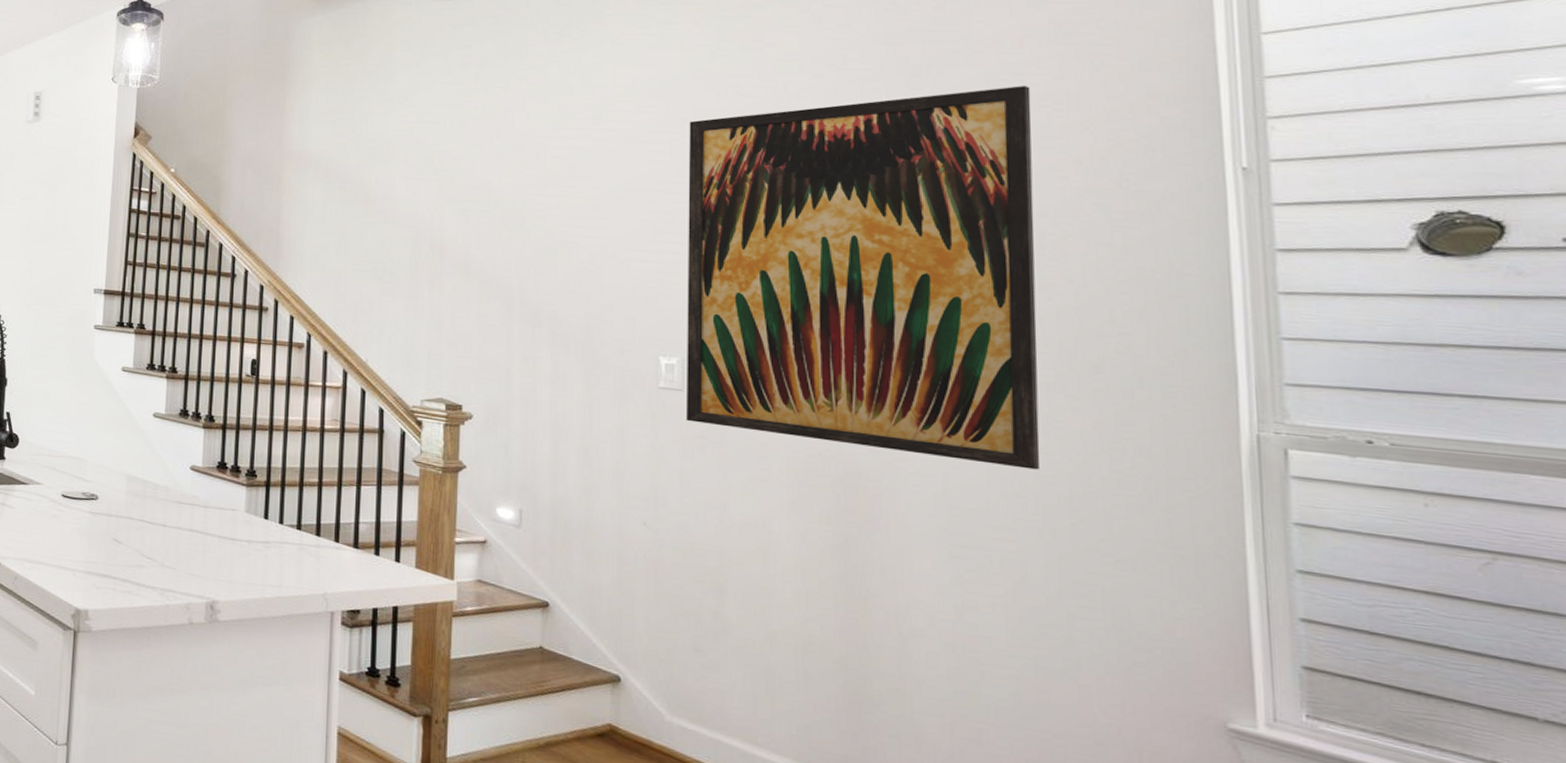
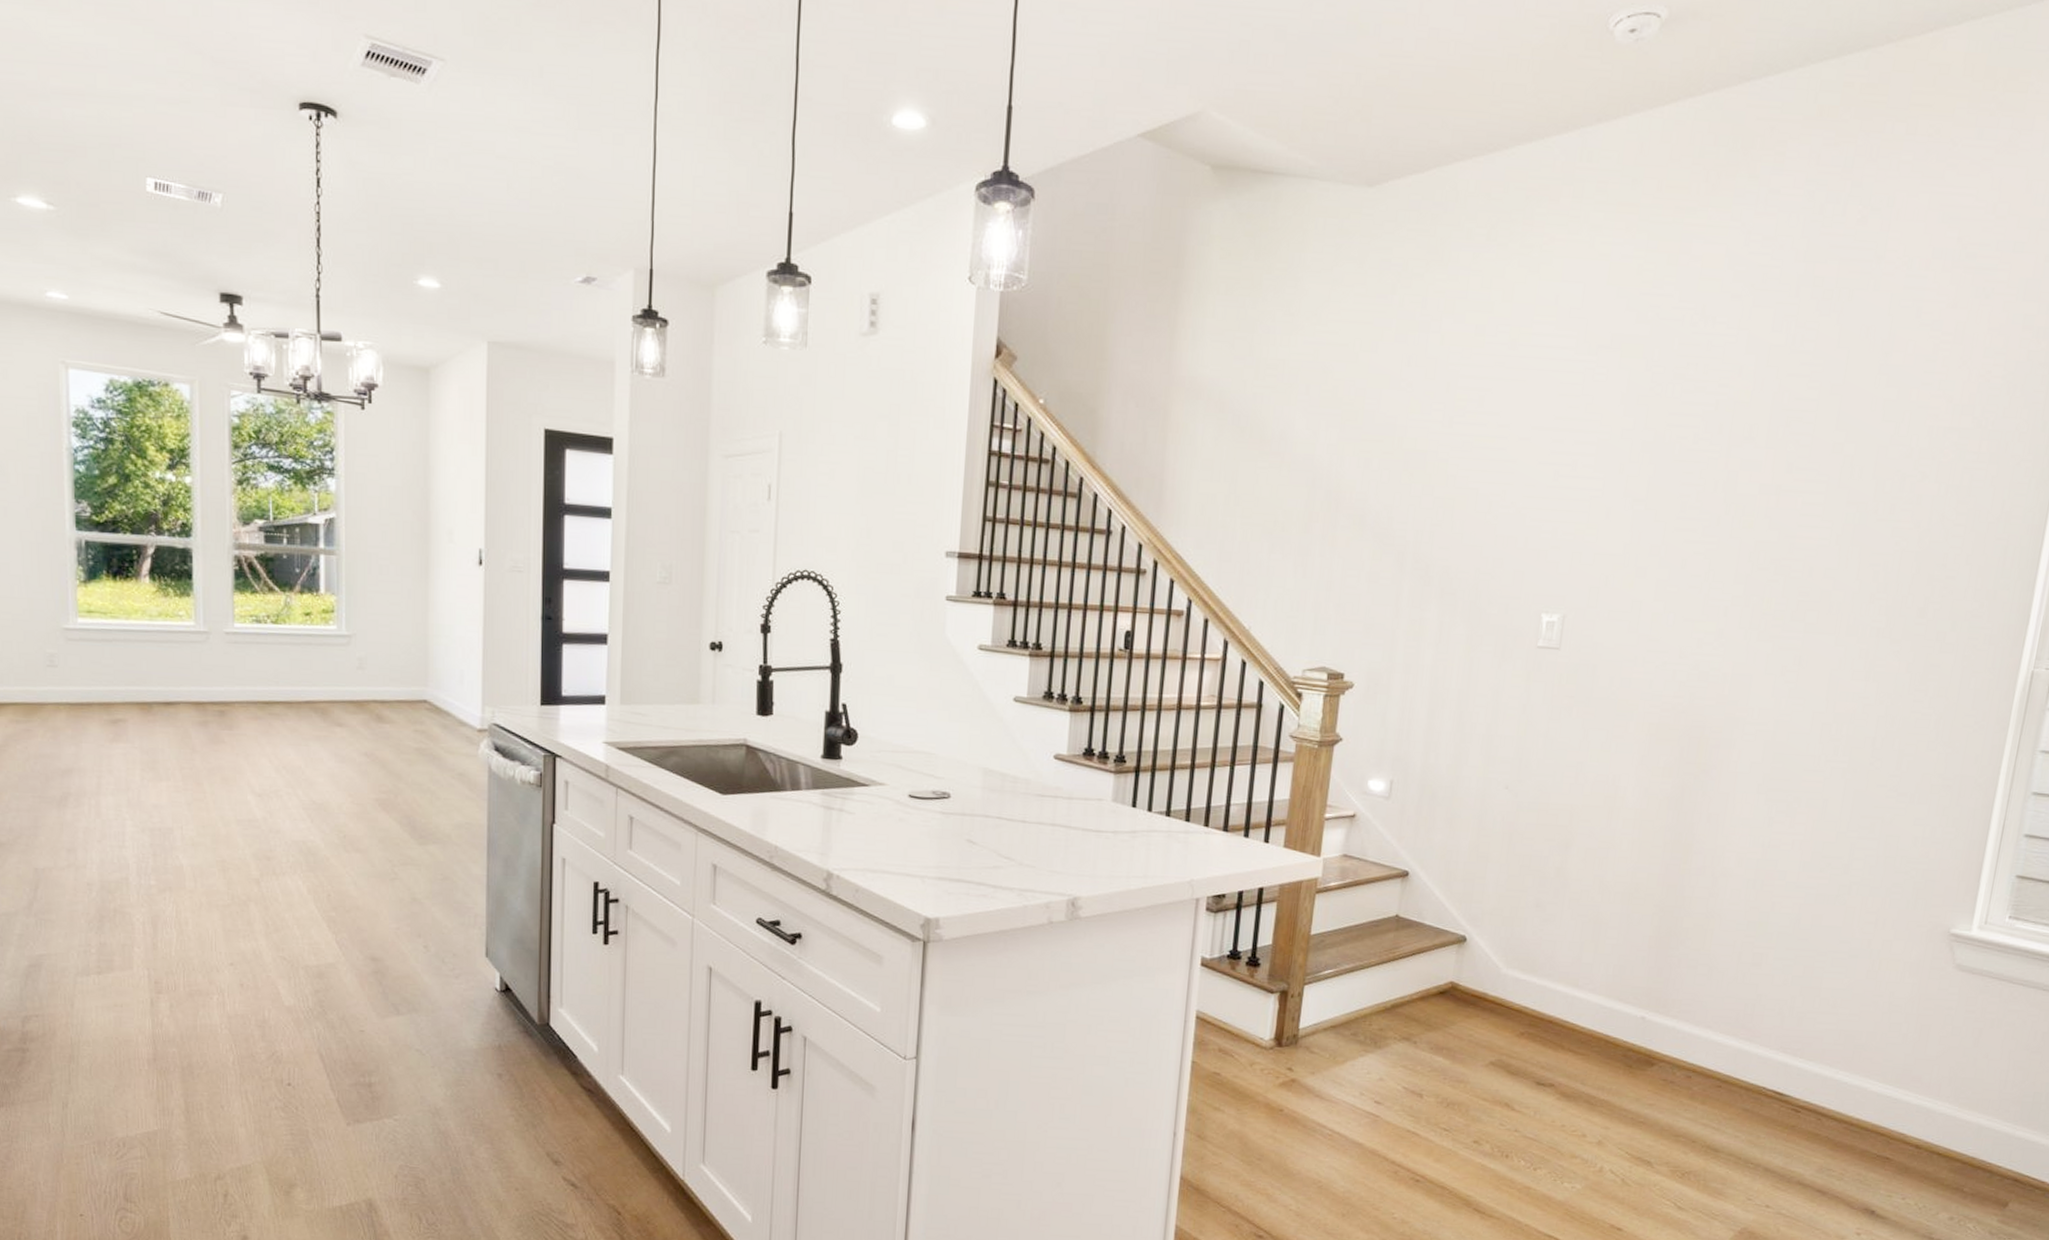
wall art: present [685,86,1040,470] -> none [1558,314,1926,714]

